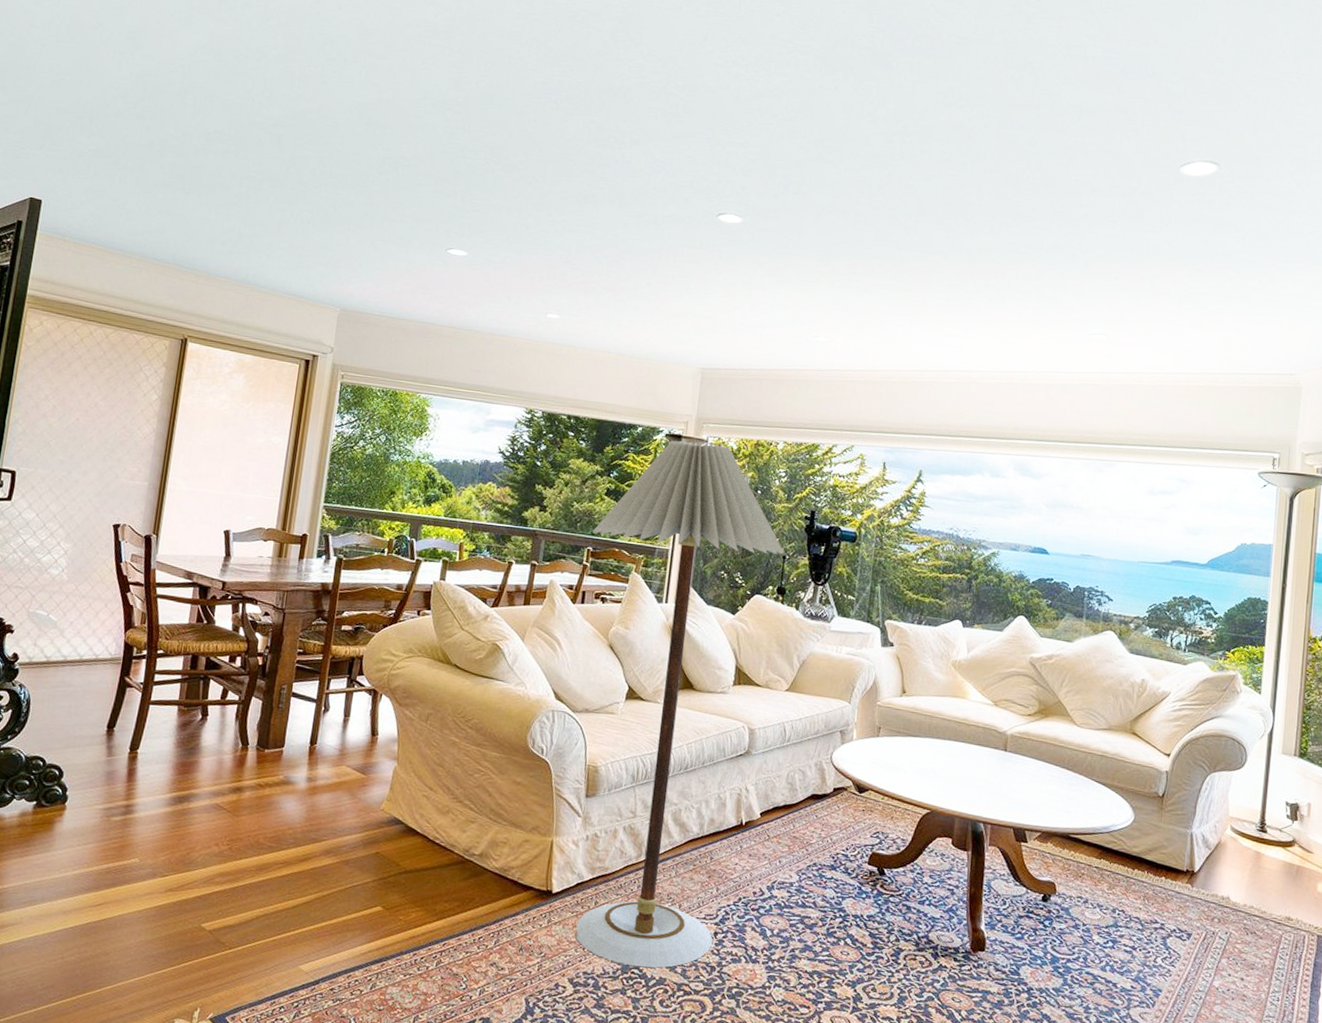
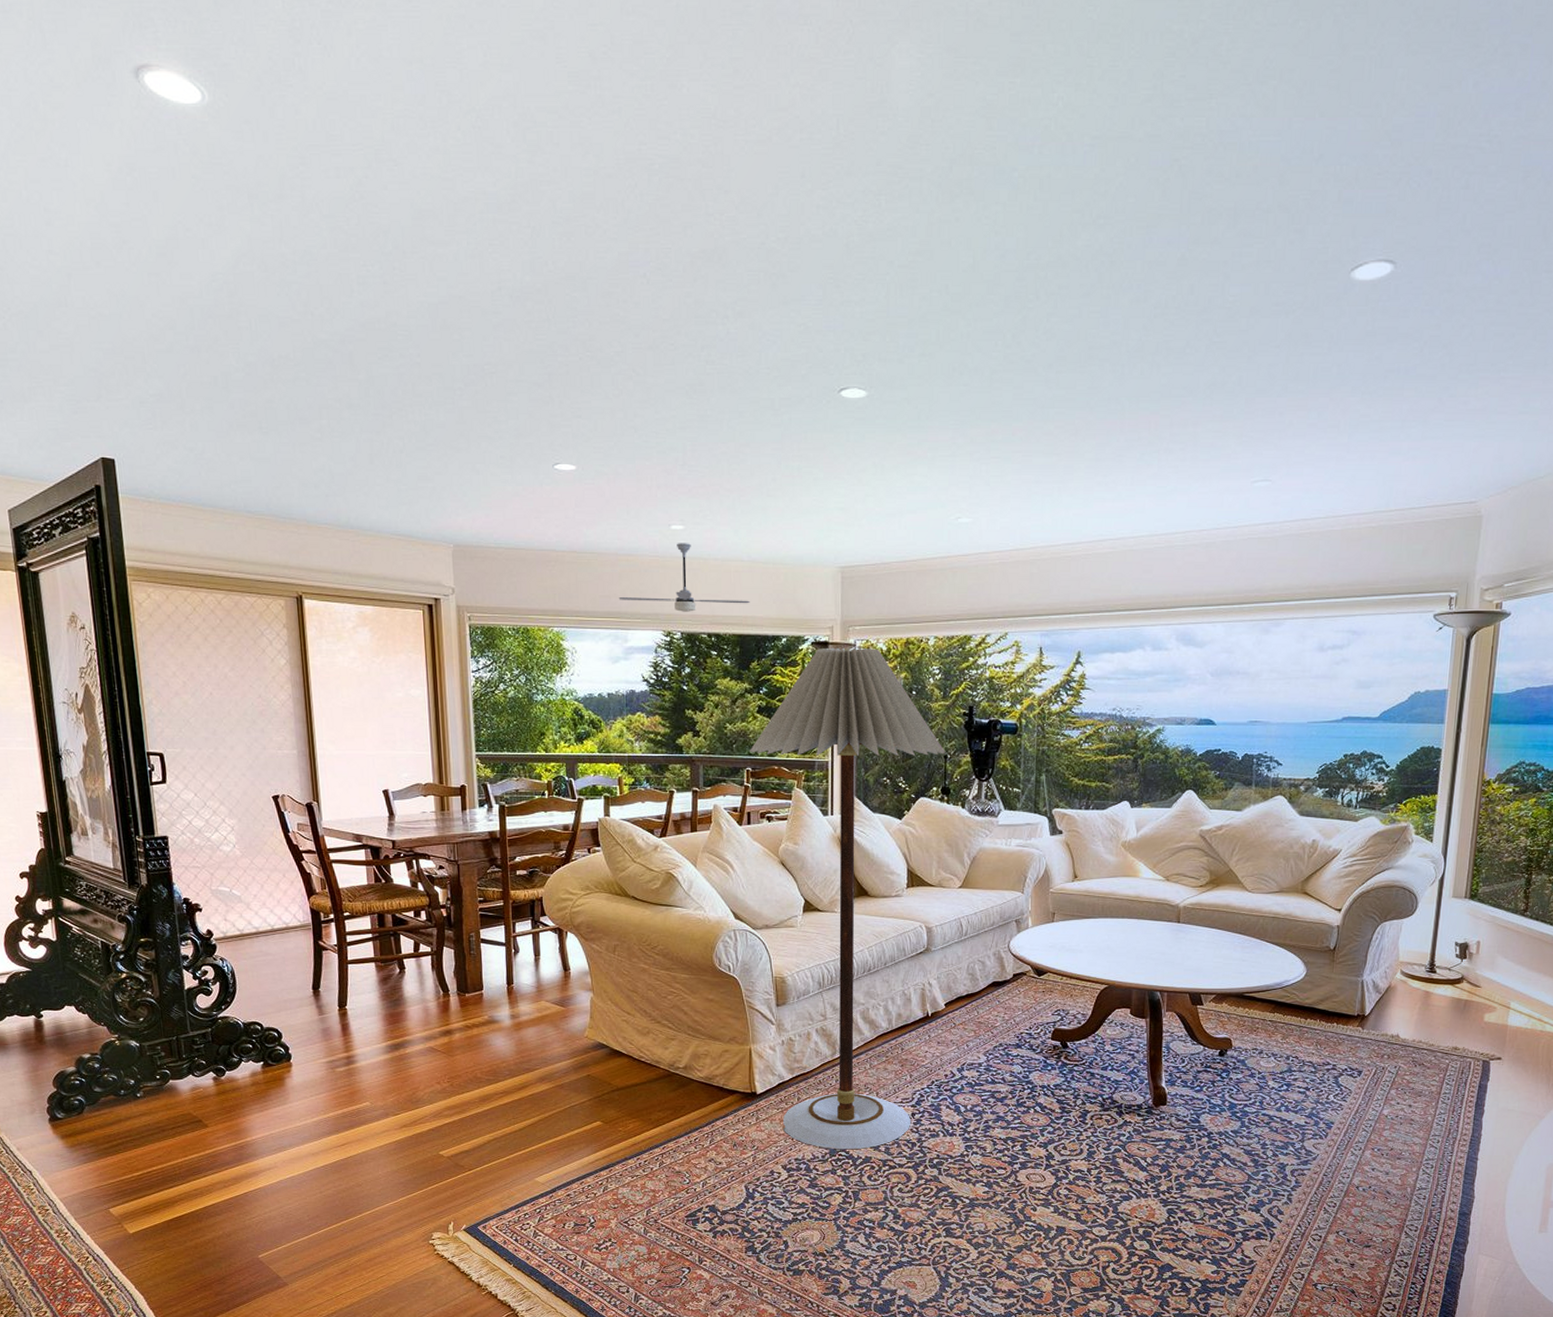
ceiling fan: none [487,330,612,394] -> present [618,543,750,612]

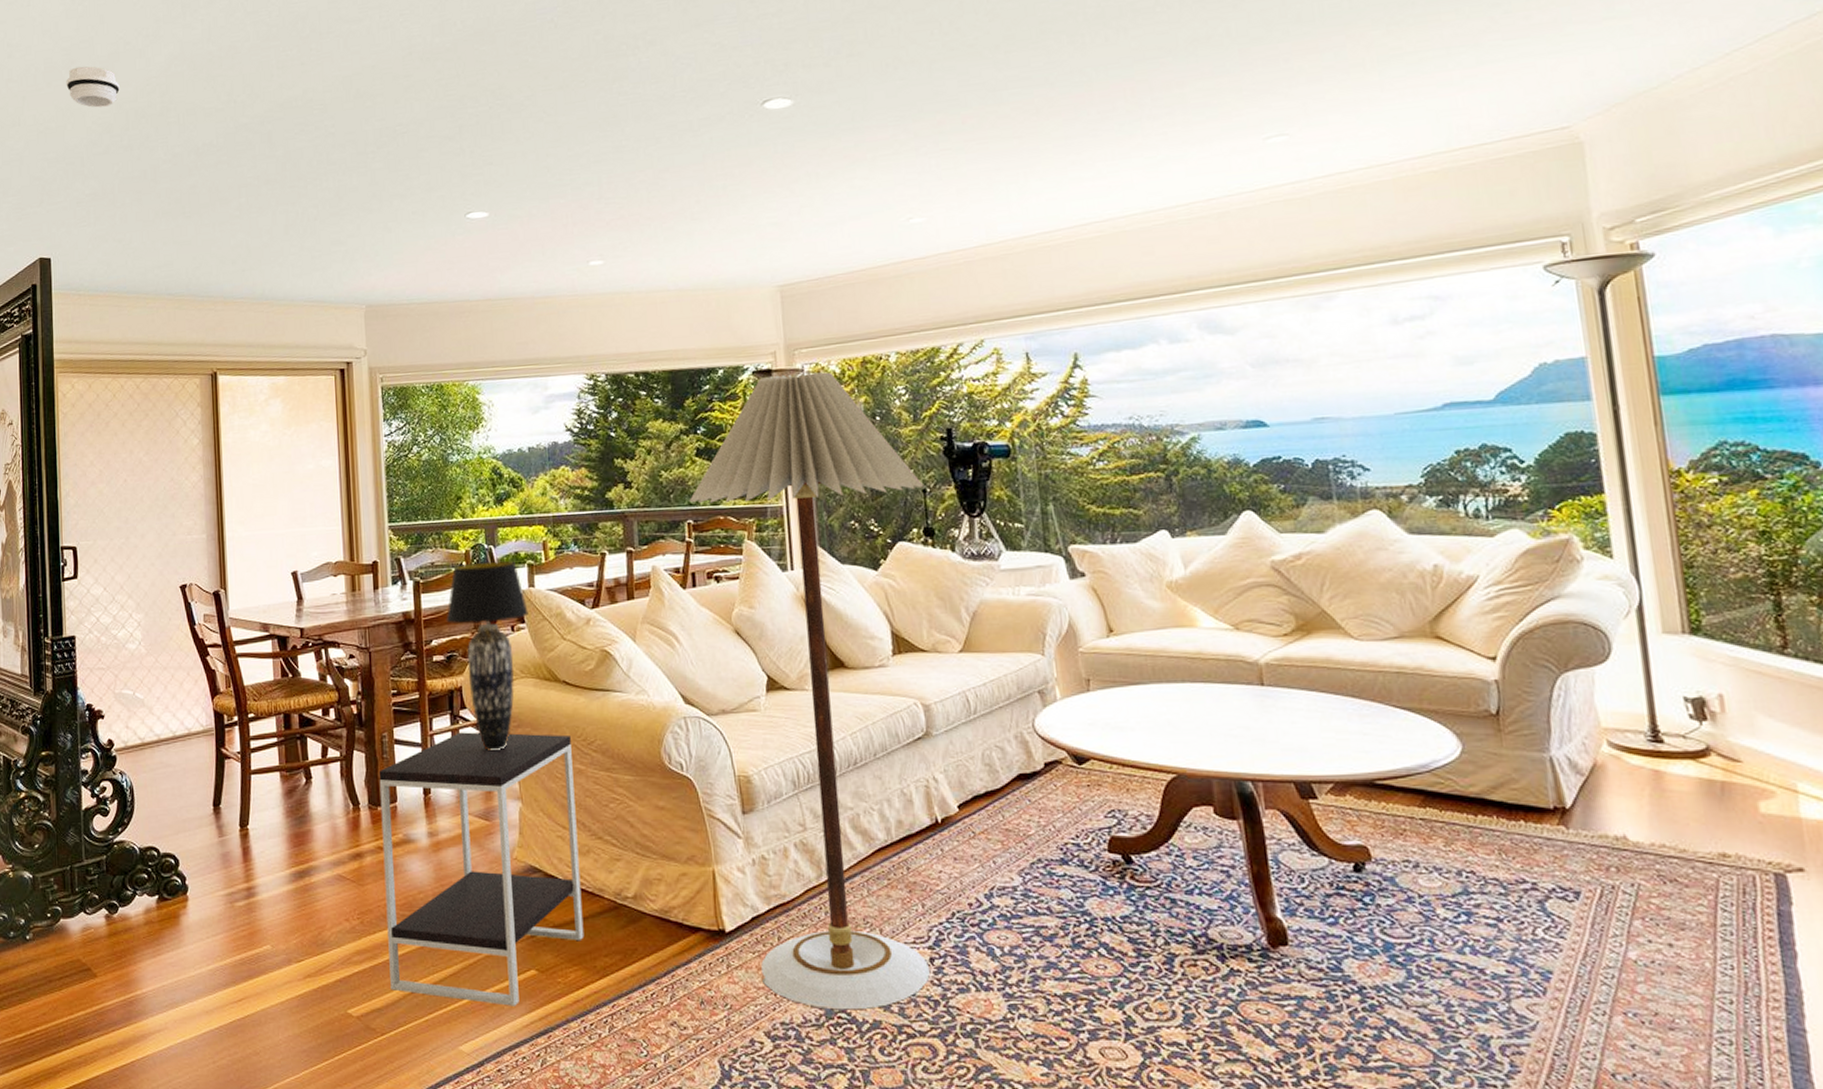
smoke detector: none [118,248,182,299] -> present [66,66,120,108]
side table: none [466,935,642,1148] -> present [378,732,584,1006]
table lamp: none [529,792,604,950] -> present [446,560,529,750]
ceiling fan: present [618,543,750,612] -> none [536,278,680,352]

